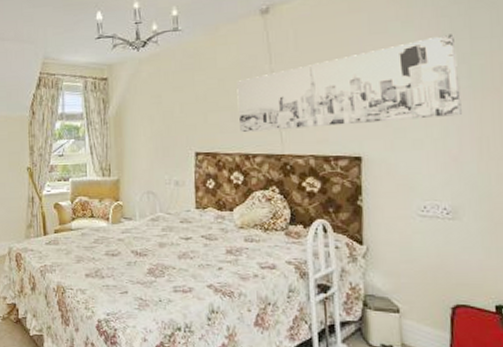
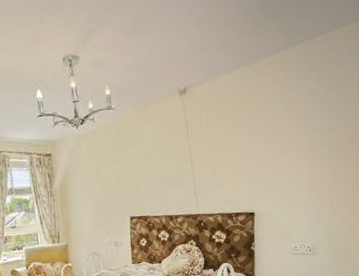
wall art: present [237,33,462,133] -> none [161,112,322,198]

